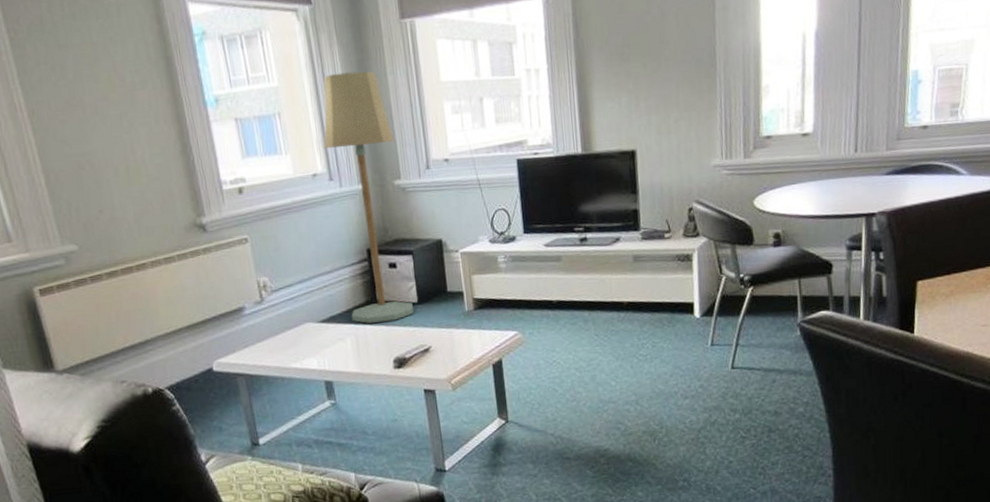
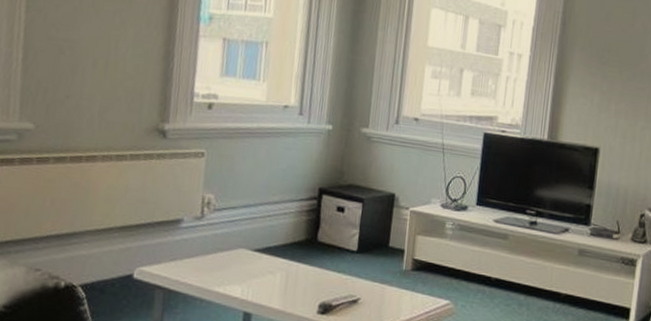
floor lamp: present [323,71,414,323] -> none [286,17,371,265]

